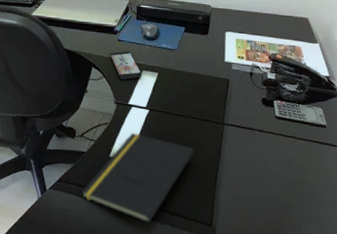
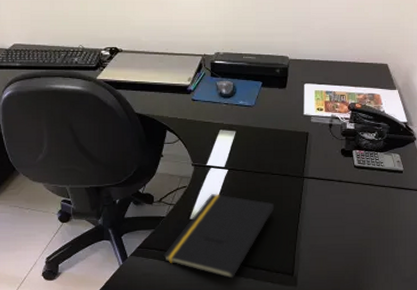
smartphone: present [110,51,142,80] -> none [185,111,219,141]

